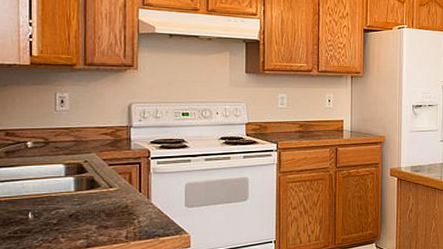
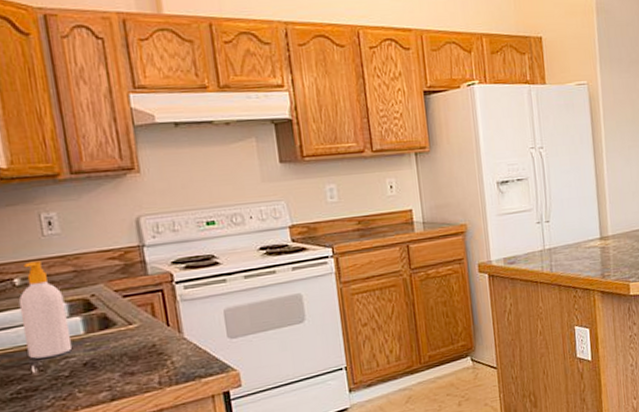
soap bottle: none [27,130,64,207] -> present [18,260,73,359]

